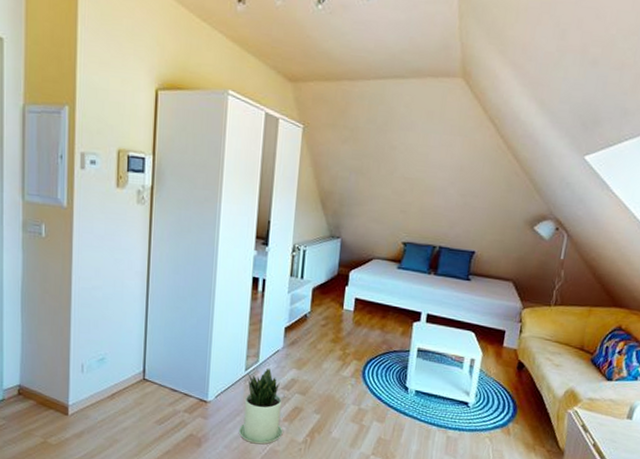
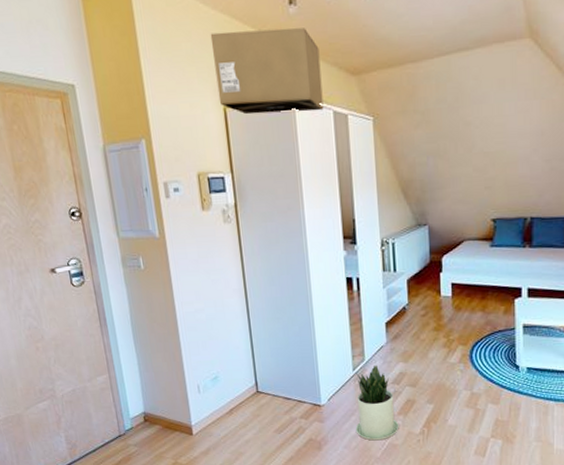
box: none [152,14,261,110] -> present [210,28,324,115]

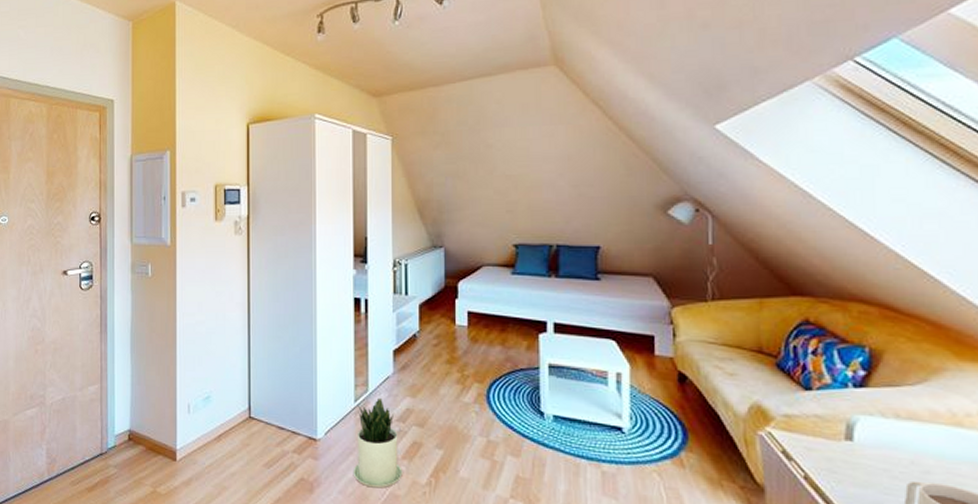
box: present [210,28,324,115] -> none [242,53,343,131]

